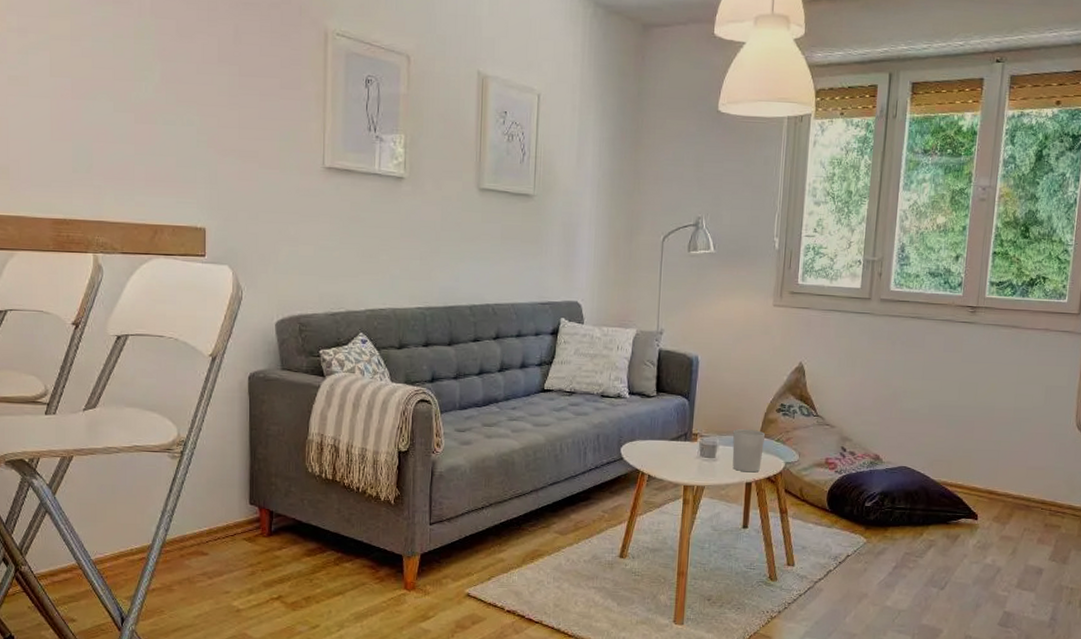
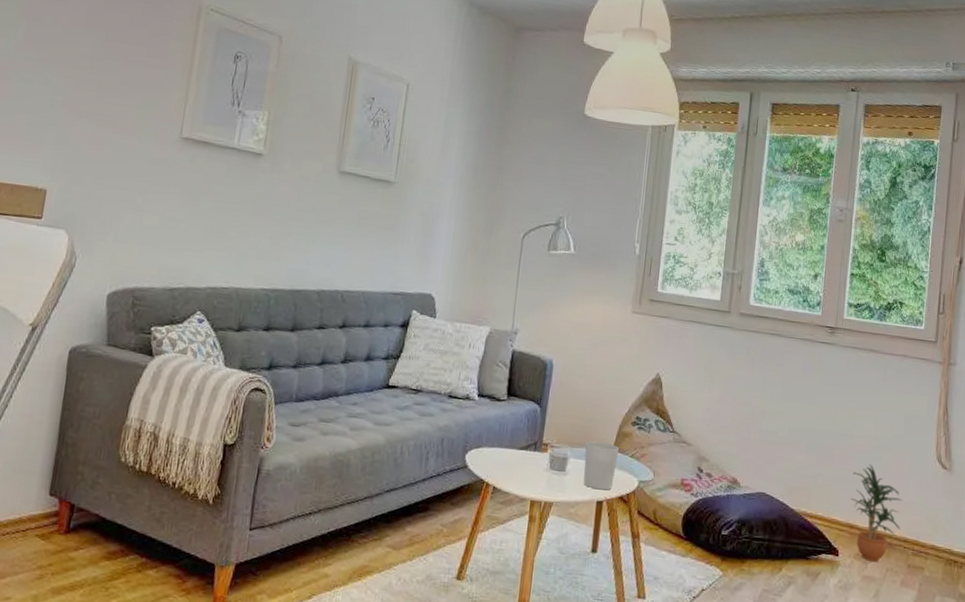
potted plant: none [990,434,1041,523] -> present [851,463,902,562]

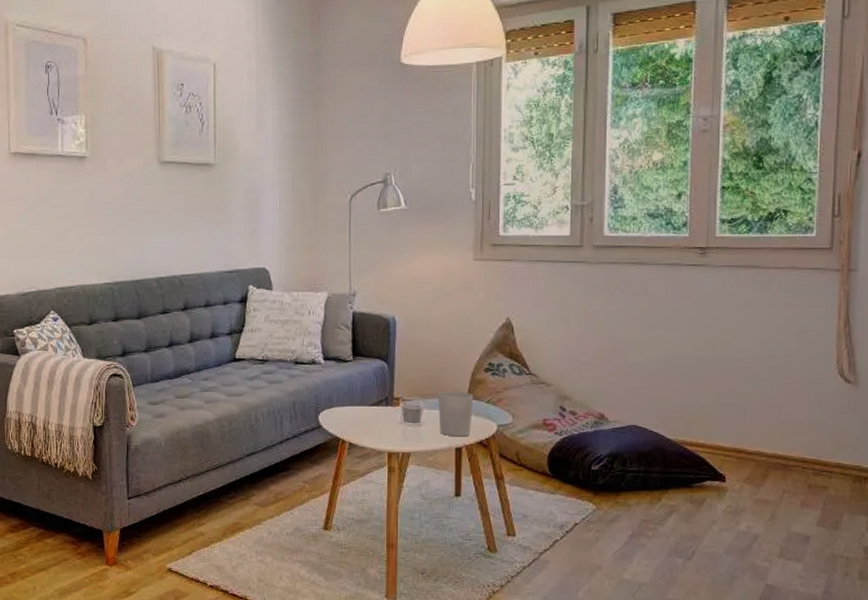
potted plant: present [851,463,902,562] -> none [736,385,798,484]

